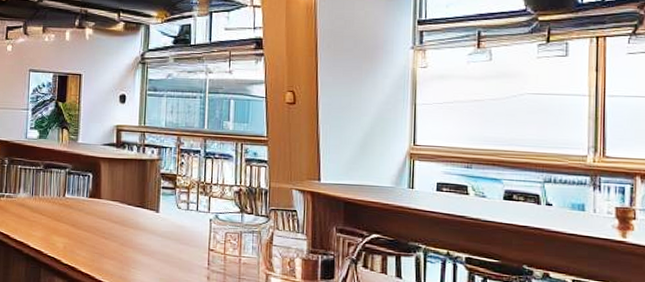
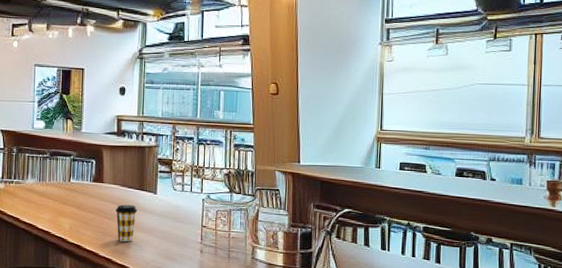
coffee cup: none [113,223,138,265] -> present [115,204,138,242]

